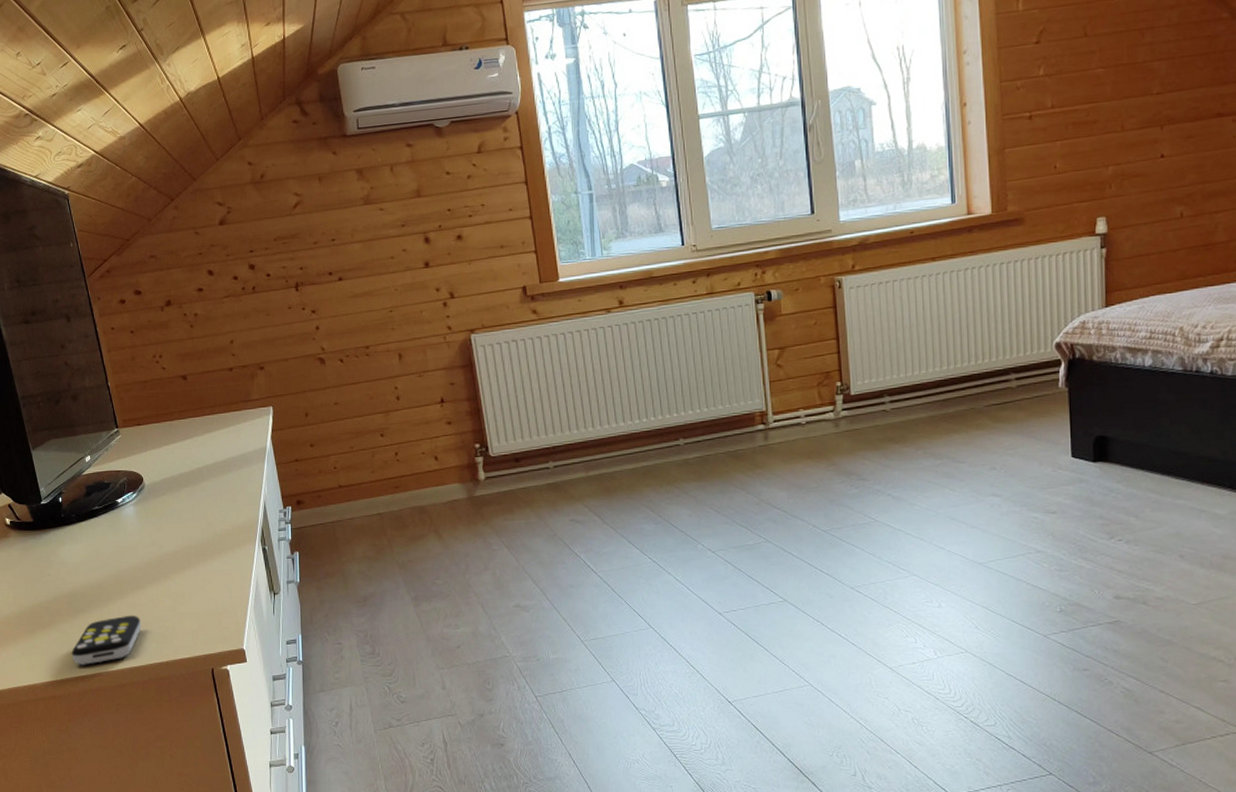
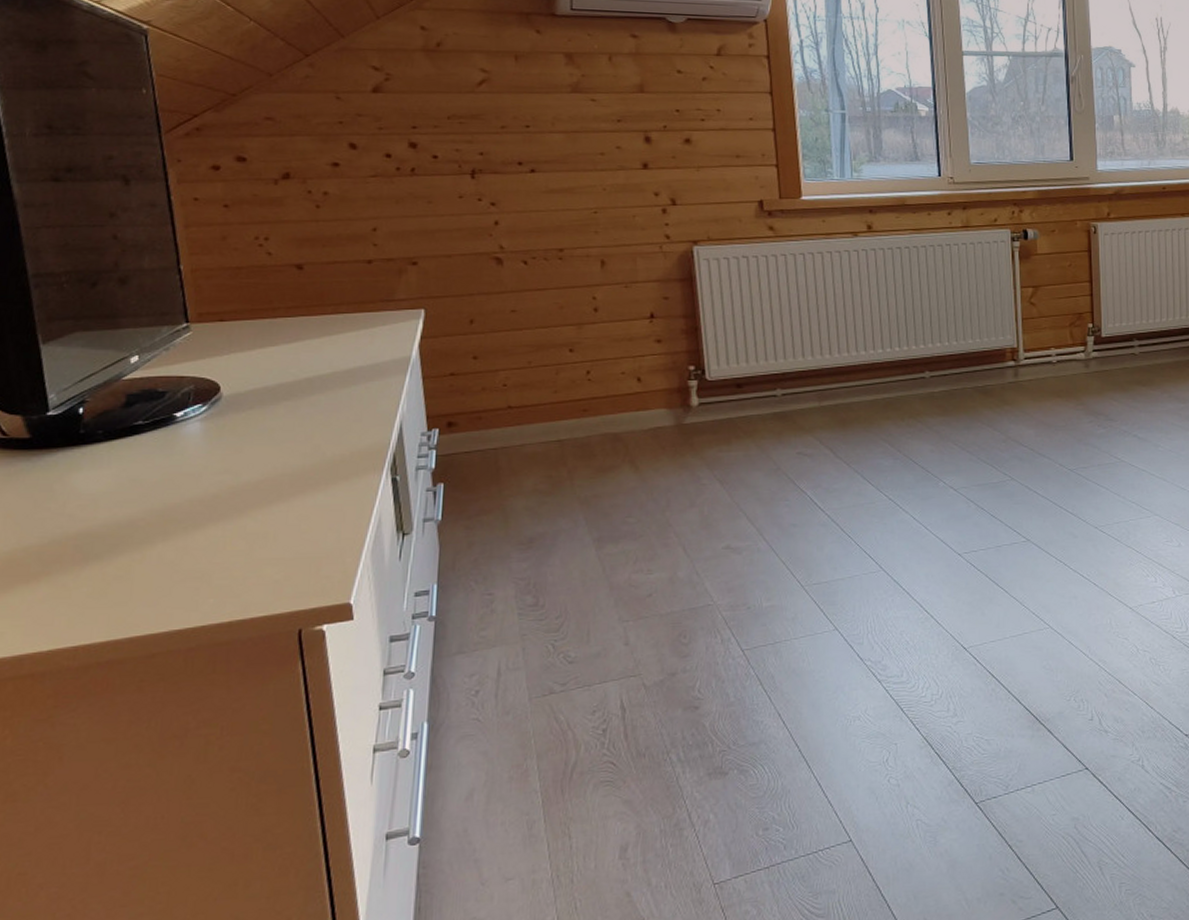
remote control: present [71,615,142,666] -> none [71,562,194,631]

